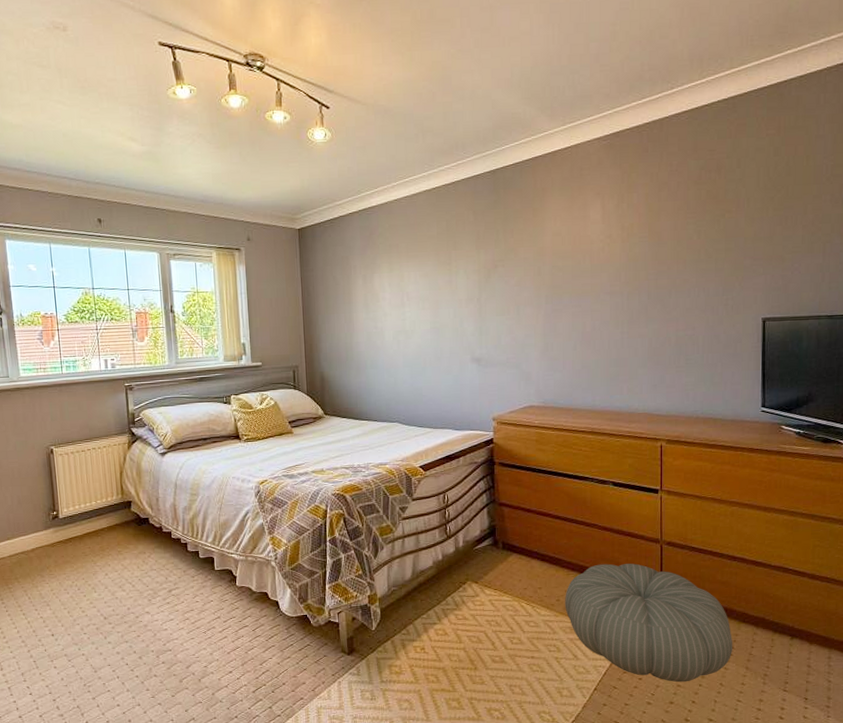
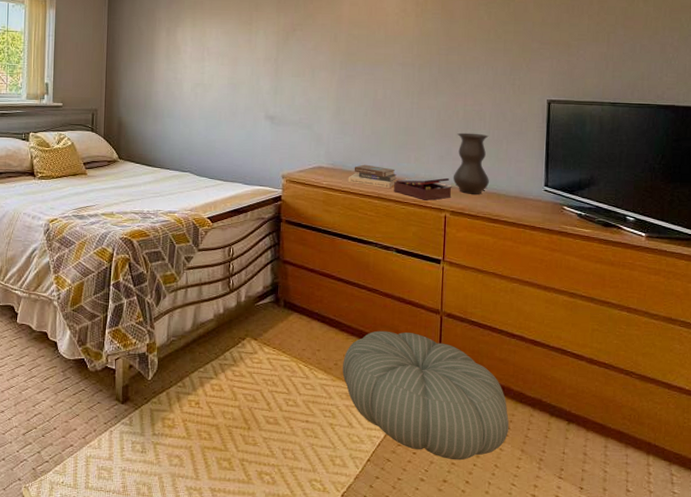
books: none [560,399,610,423] -> present [347,164,397,189]
jewelry box: none [608,406,666,431] -> present [394,177,451,201]
vase: none [667,358,704,421] -> present [453,132,489,195]

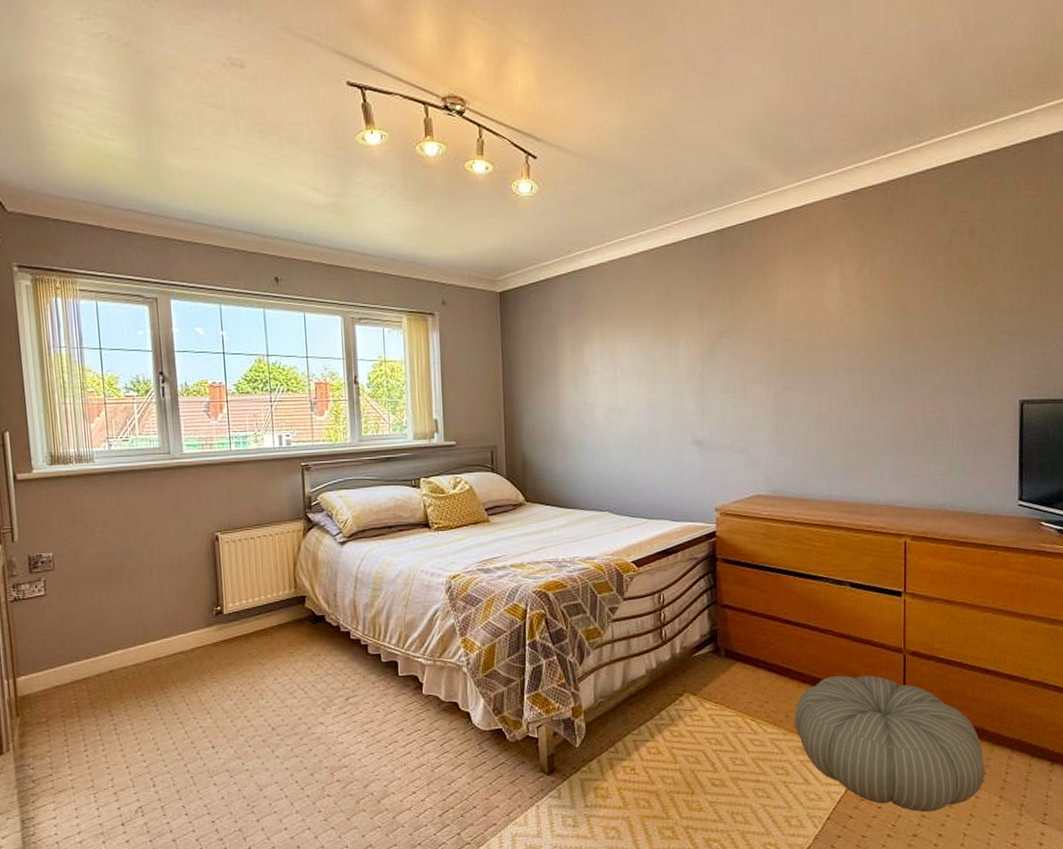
books: present [347,164,397,189] -> none [791,489,848,516]
jewelry box: present [394,177,451,201] -> none [845,498,911,526]
vase: present [453,132,489,195] -> none [912,444,954,515]

